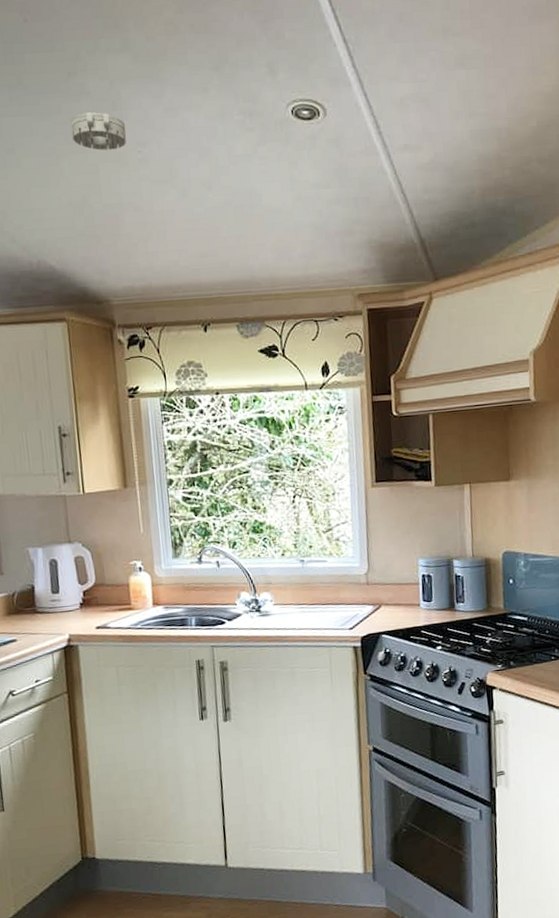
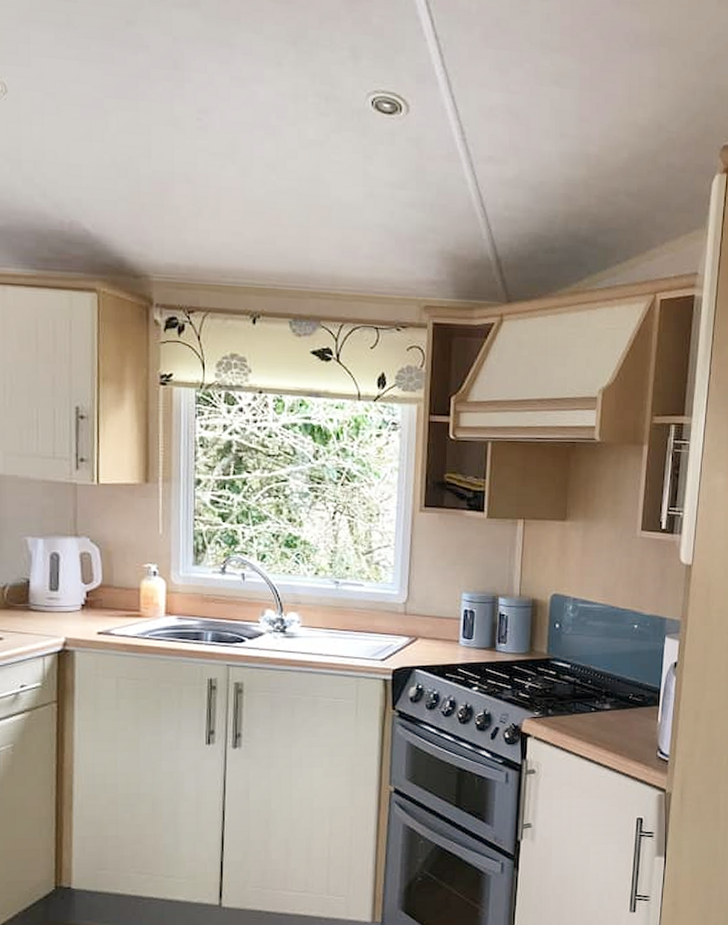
smoke detector: present [70,111,126,151] -> none [124,66,186,113]

